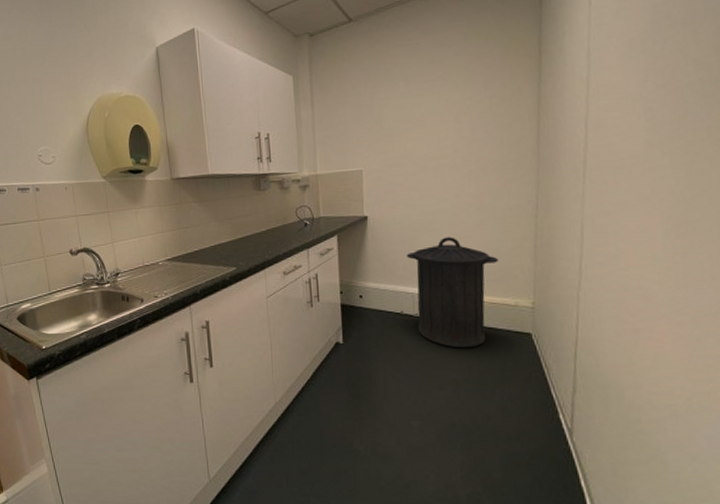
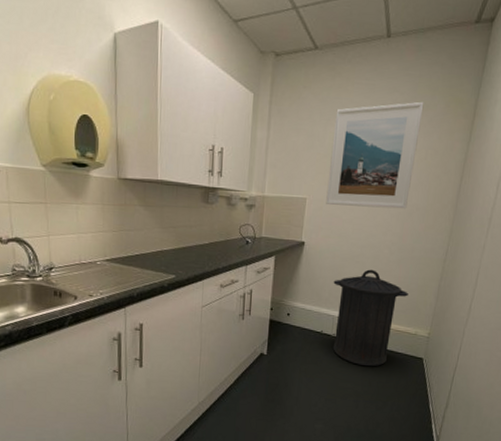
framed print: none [381,50,479,173] -> present [326,101,424,209]

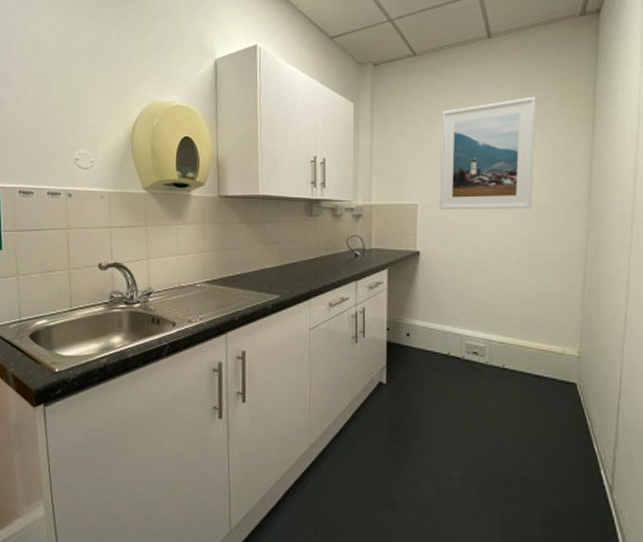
trash can: present [332,269,408,367] -> none [456,278,547,396]

